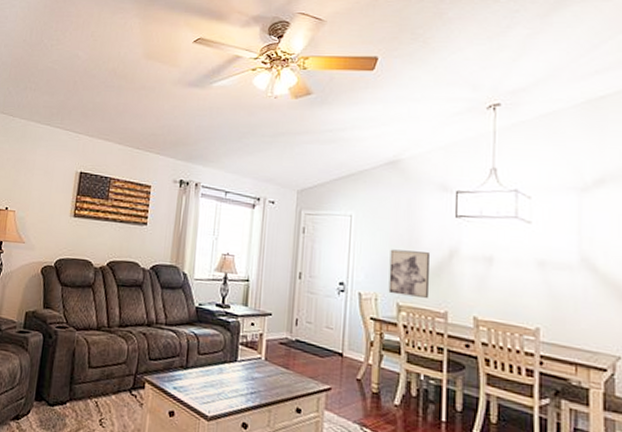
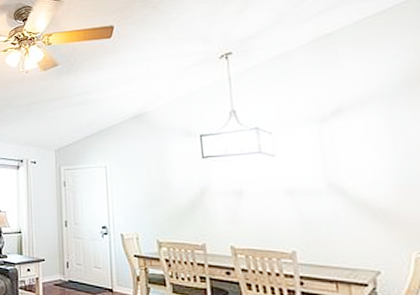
wall art: present [388,249,430,298] -> none [145,192,187,233]

